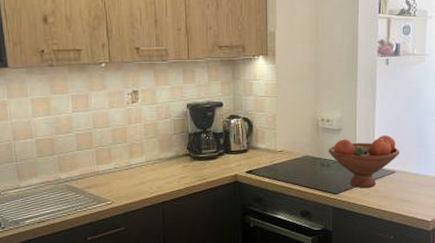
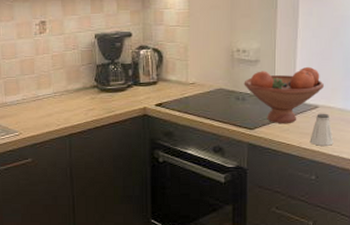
saltshaker: none [388,177,409,208] -> present [309,113,334,146]

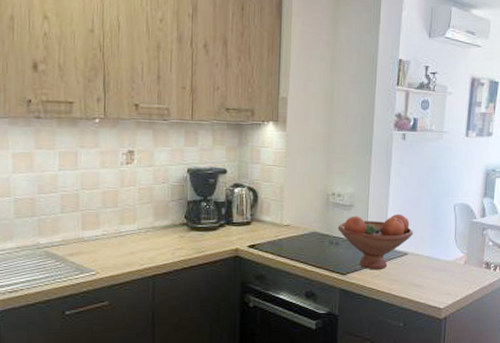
saltshaker: present [309,113,334,146] -> none [398,260,421,293]

